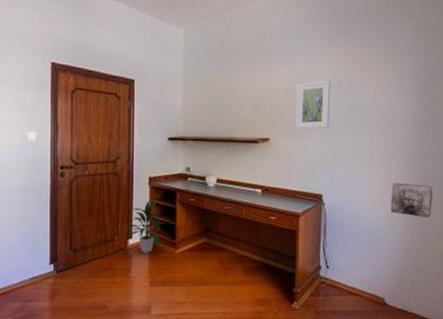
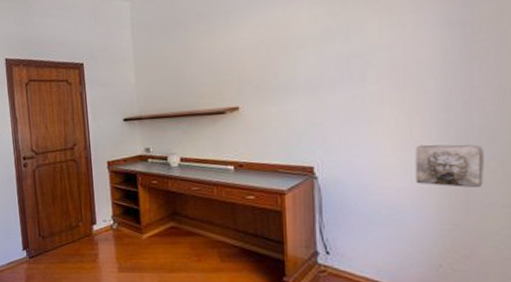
indoor plant: present [125,200,165,254] -> none [89,185,128,240]
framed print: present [295,80,330,129] -> none [268,27,316,91]

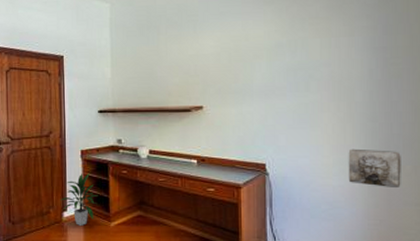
indoor plant: none [89,185,128,240] -> present [60,173,99,227]

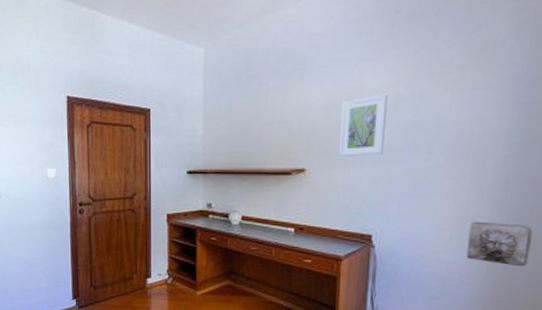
indoor plant: present [60,173,99,227] -> none [144,239,185,294]
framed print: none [230,41,268,94] -> present [339,93,388,156]

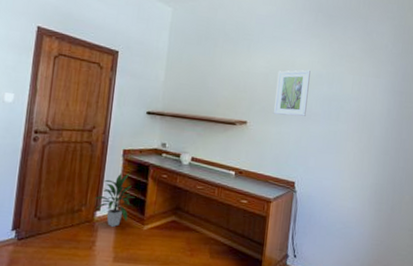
indoor plant: none [144,239,185,294] -> present [94,173,135,228]
wall relief: present [466,221,533,267] -> none [360,176,403,215]

